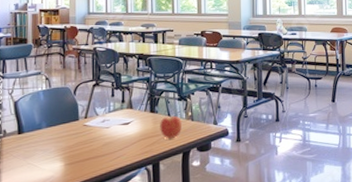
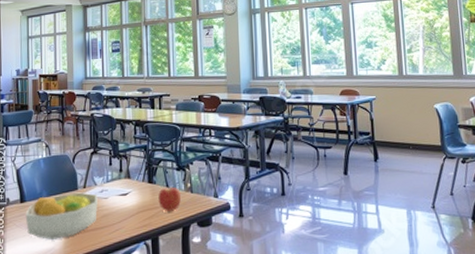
fruit bowl: none [23,122,99,169] -> present [25,192,97,240]

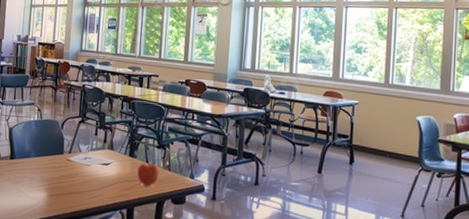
fruit bowl: present [25,192,97,240] -> none [13,156,81,197]

